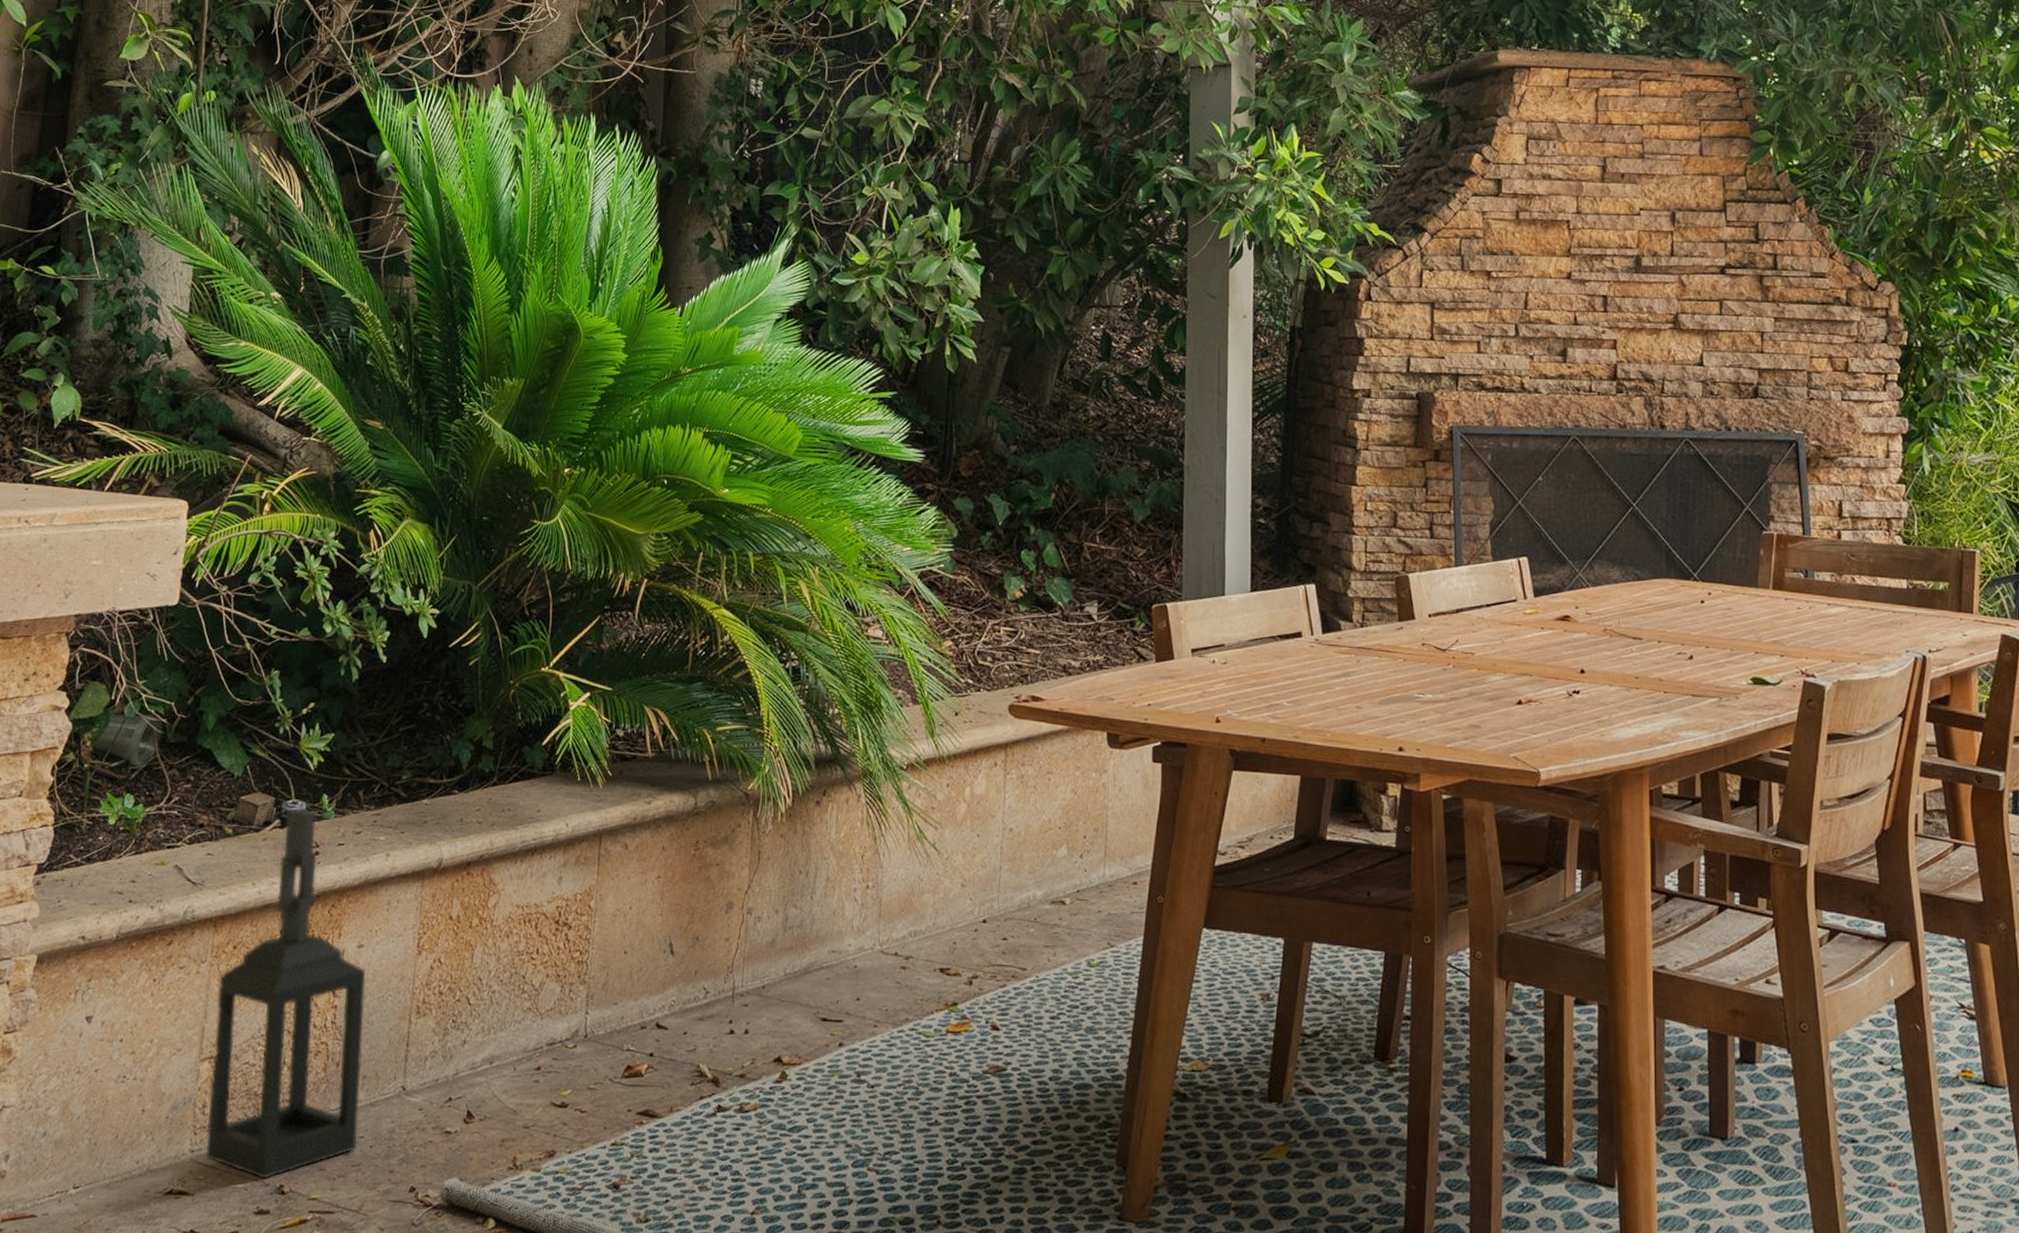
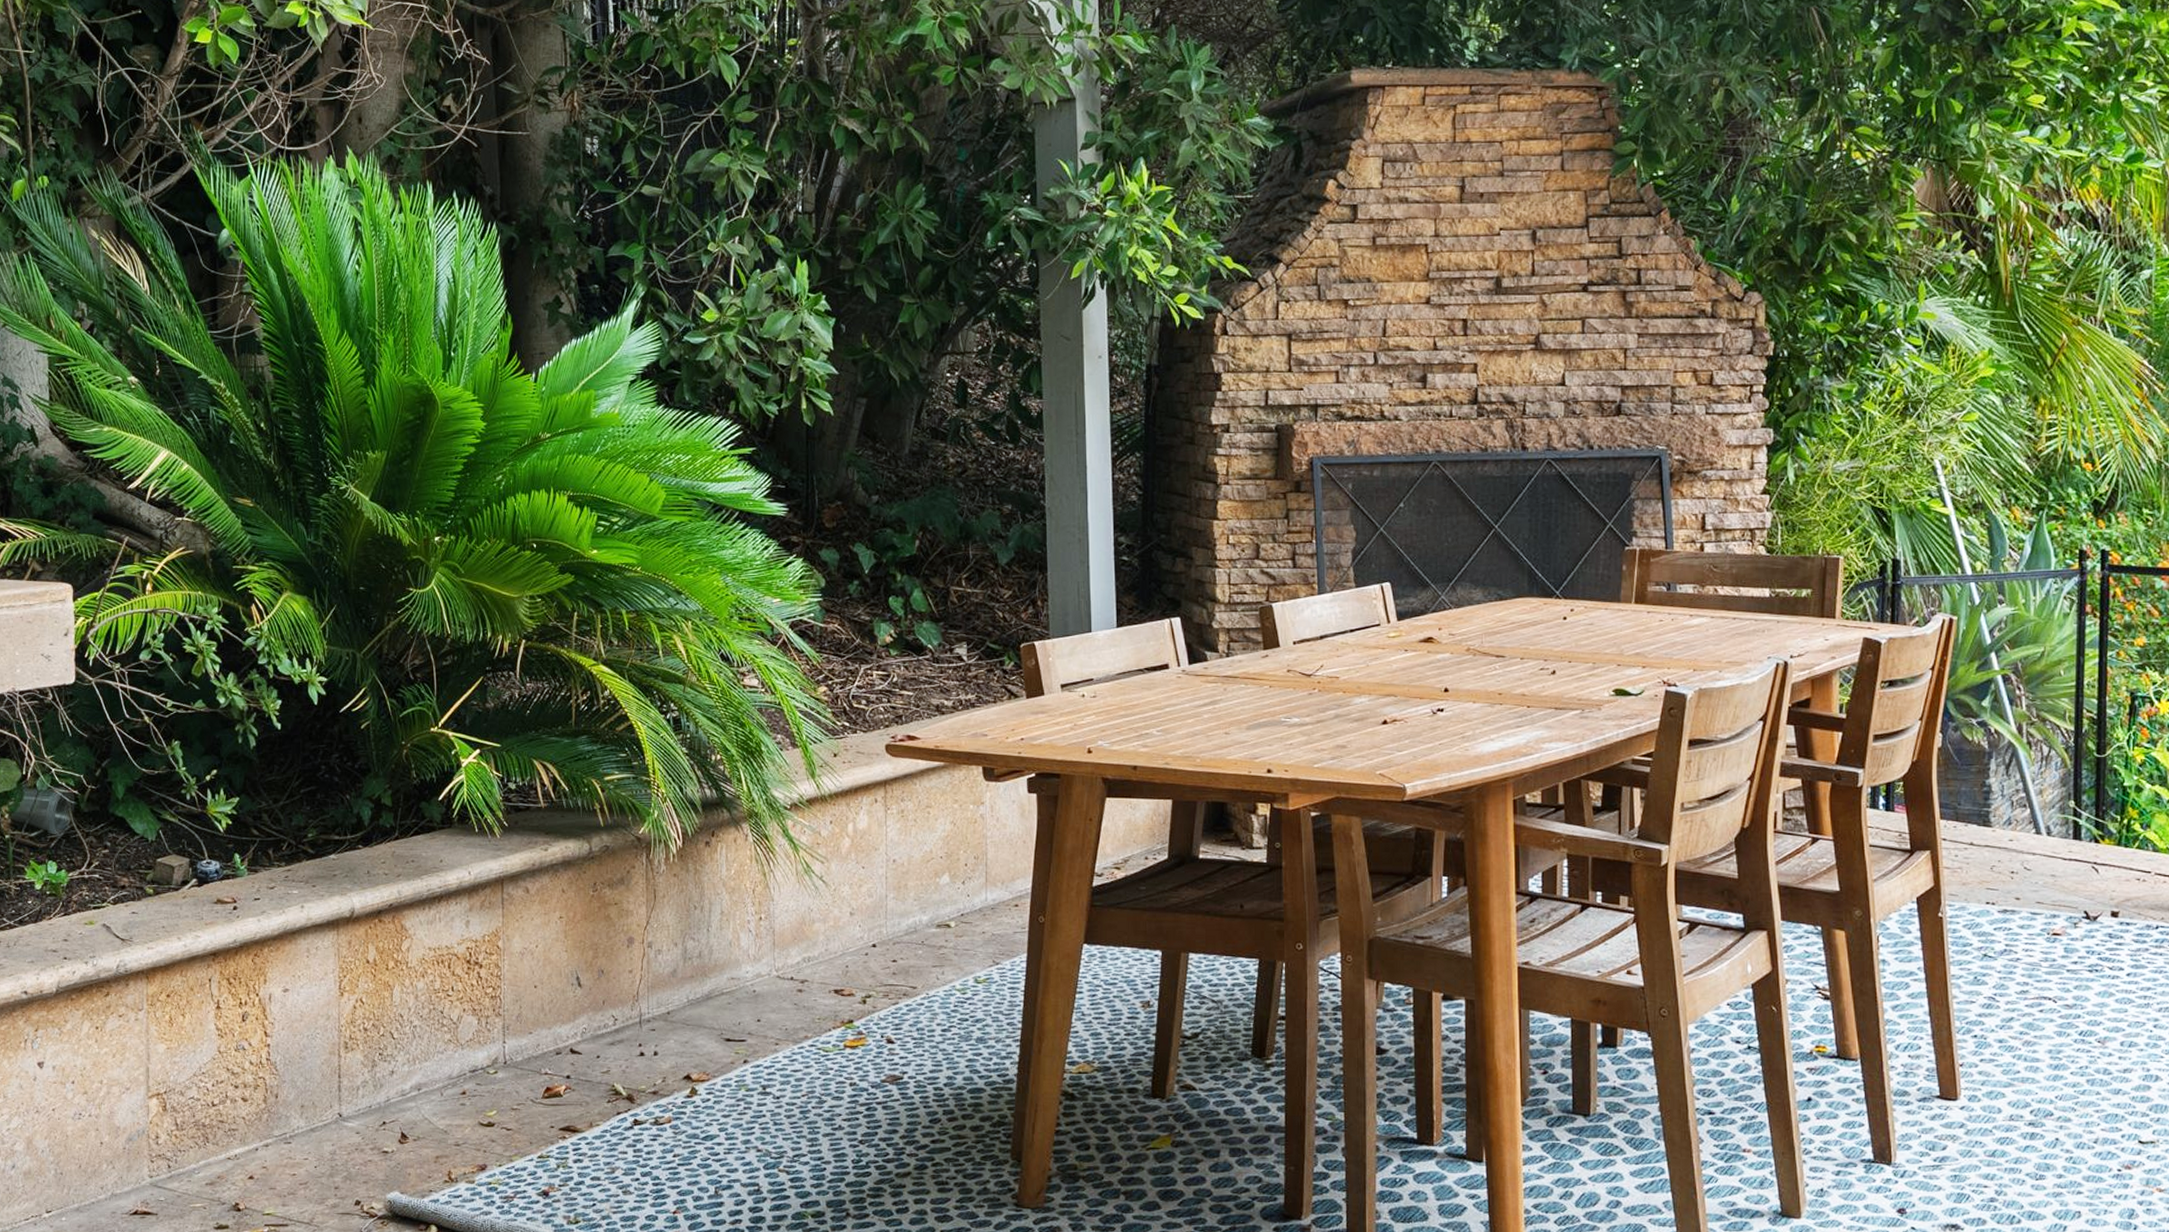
lantern: present [206,808,366,1179] -> none [157,868,302,1199]

